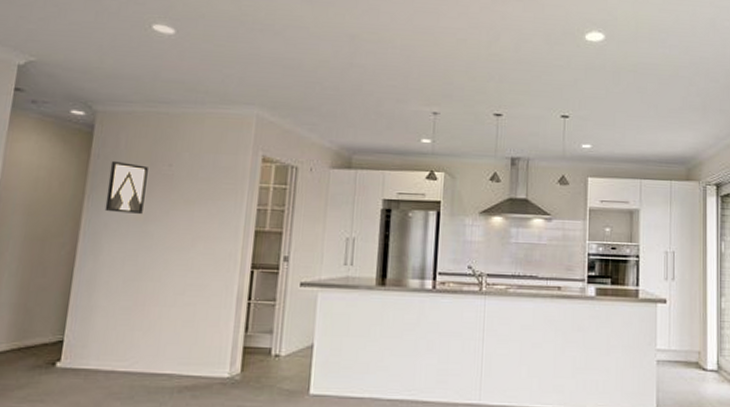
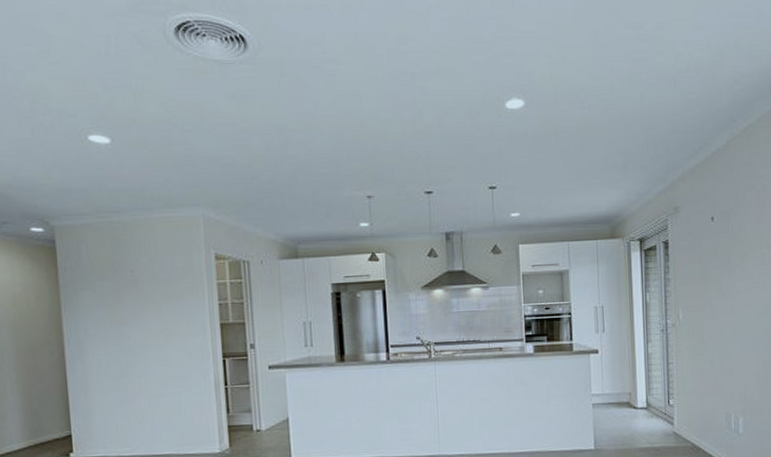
wall art: present [104,160,148,214] -> none [78,271,116,320]

